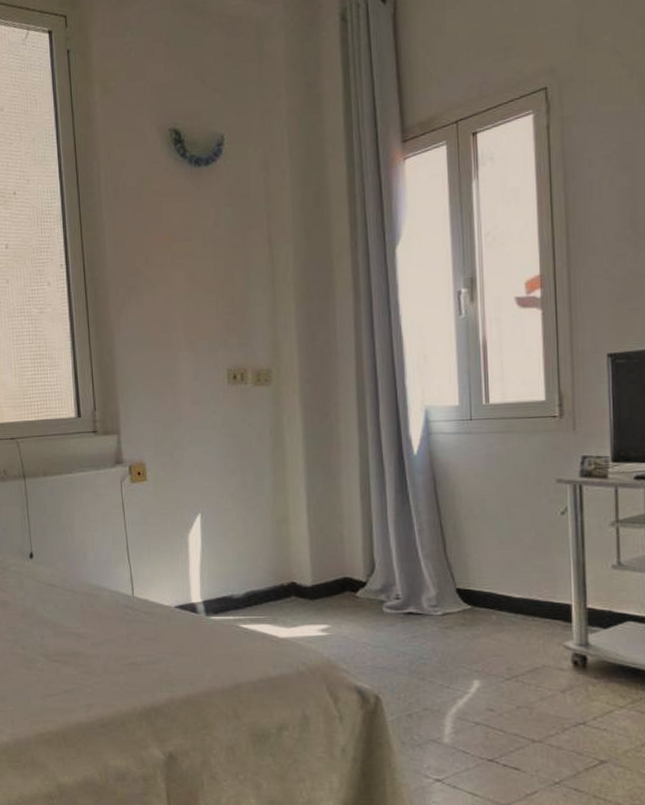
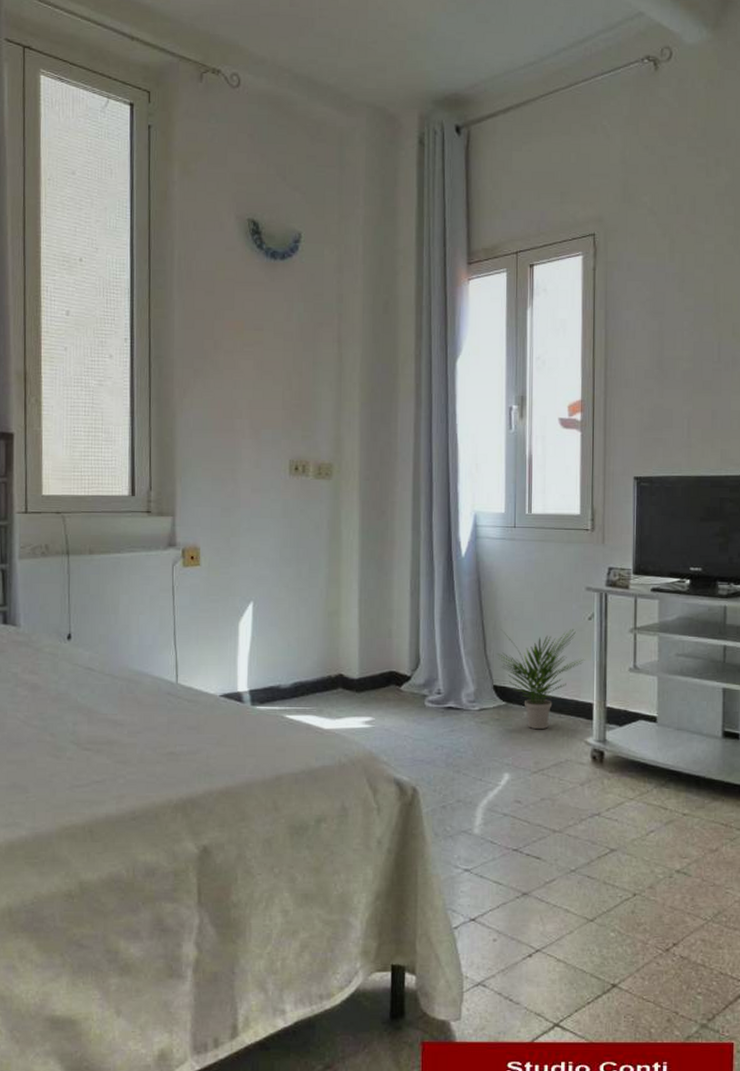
potted plant: none [459,525,559,634] -> present [497,629,585,730]

